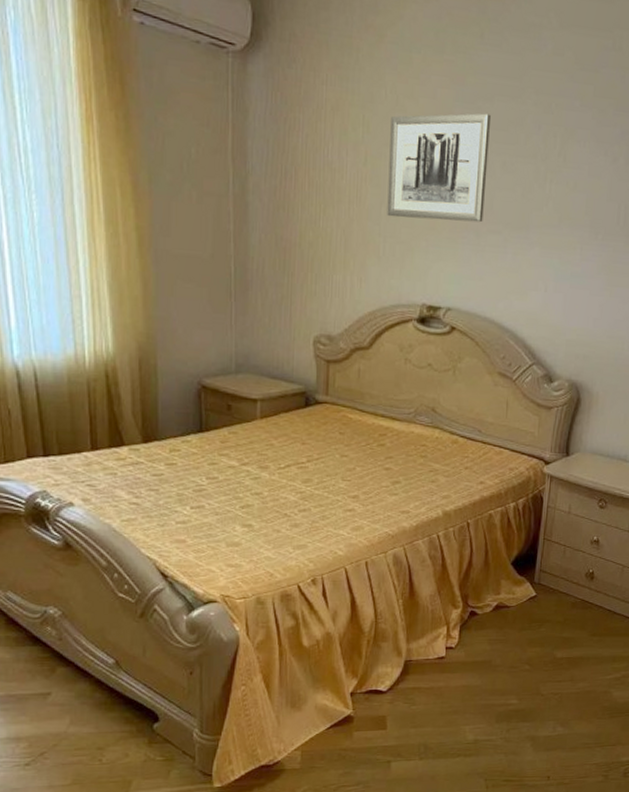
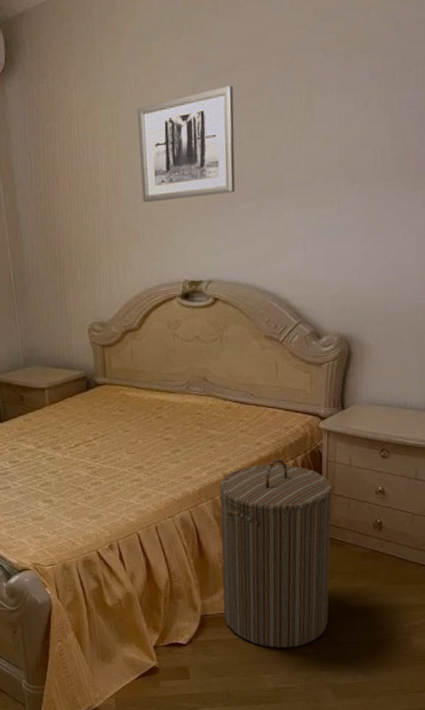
laundry hamper: none [429,500,551,699] -> present [220,459,333,649]

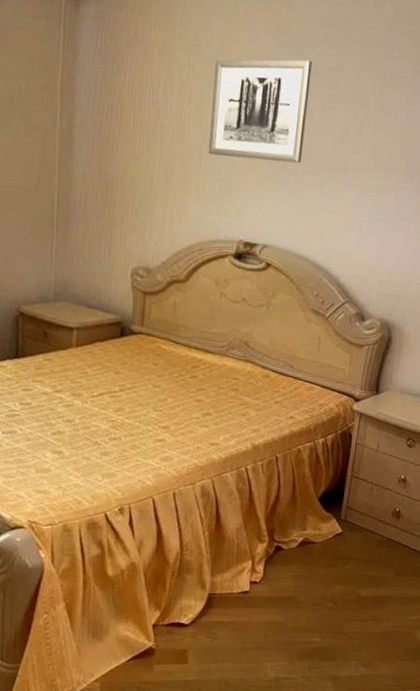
laundry hamper: present [220,459,333,649] -> none [233,435,359,635]

